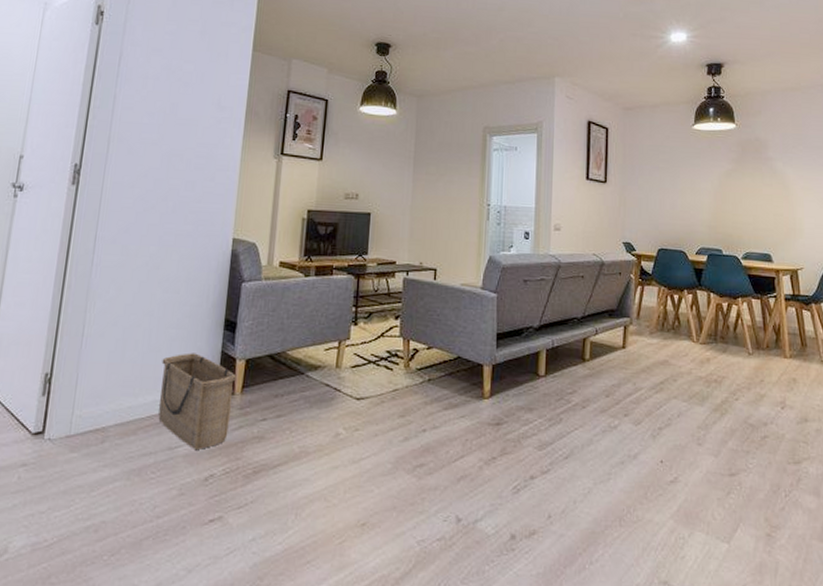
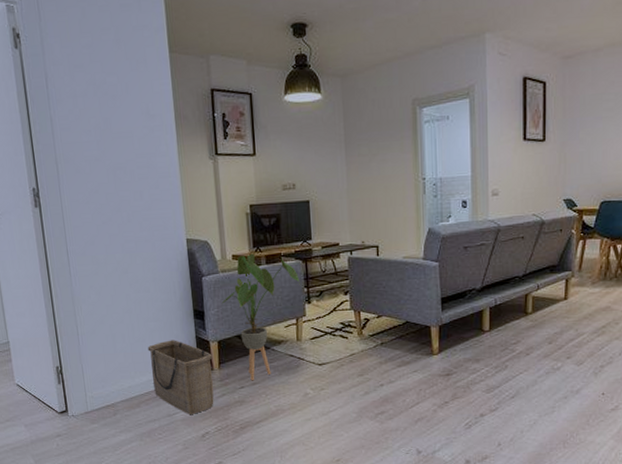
house plant: none [258,262,349,413] -> present [221,253,300,381]

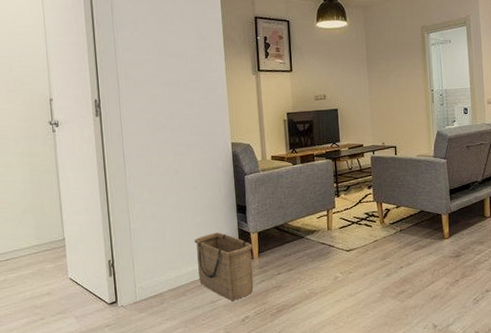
house plant: present [221,253,300,381] -> none [261,154,331,268]

